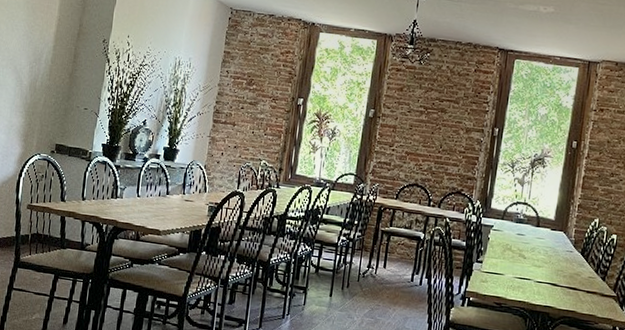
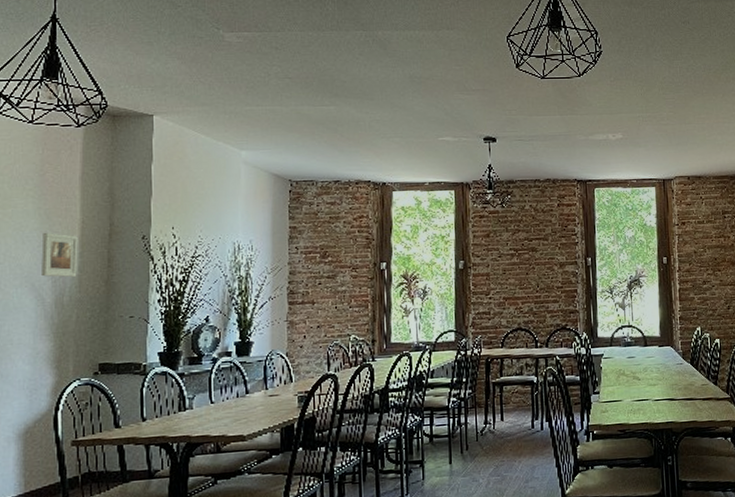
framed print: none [23,23,54,67] -> present [41,232,78,278]

